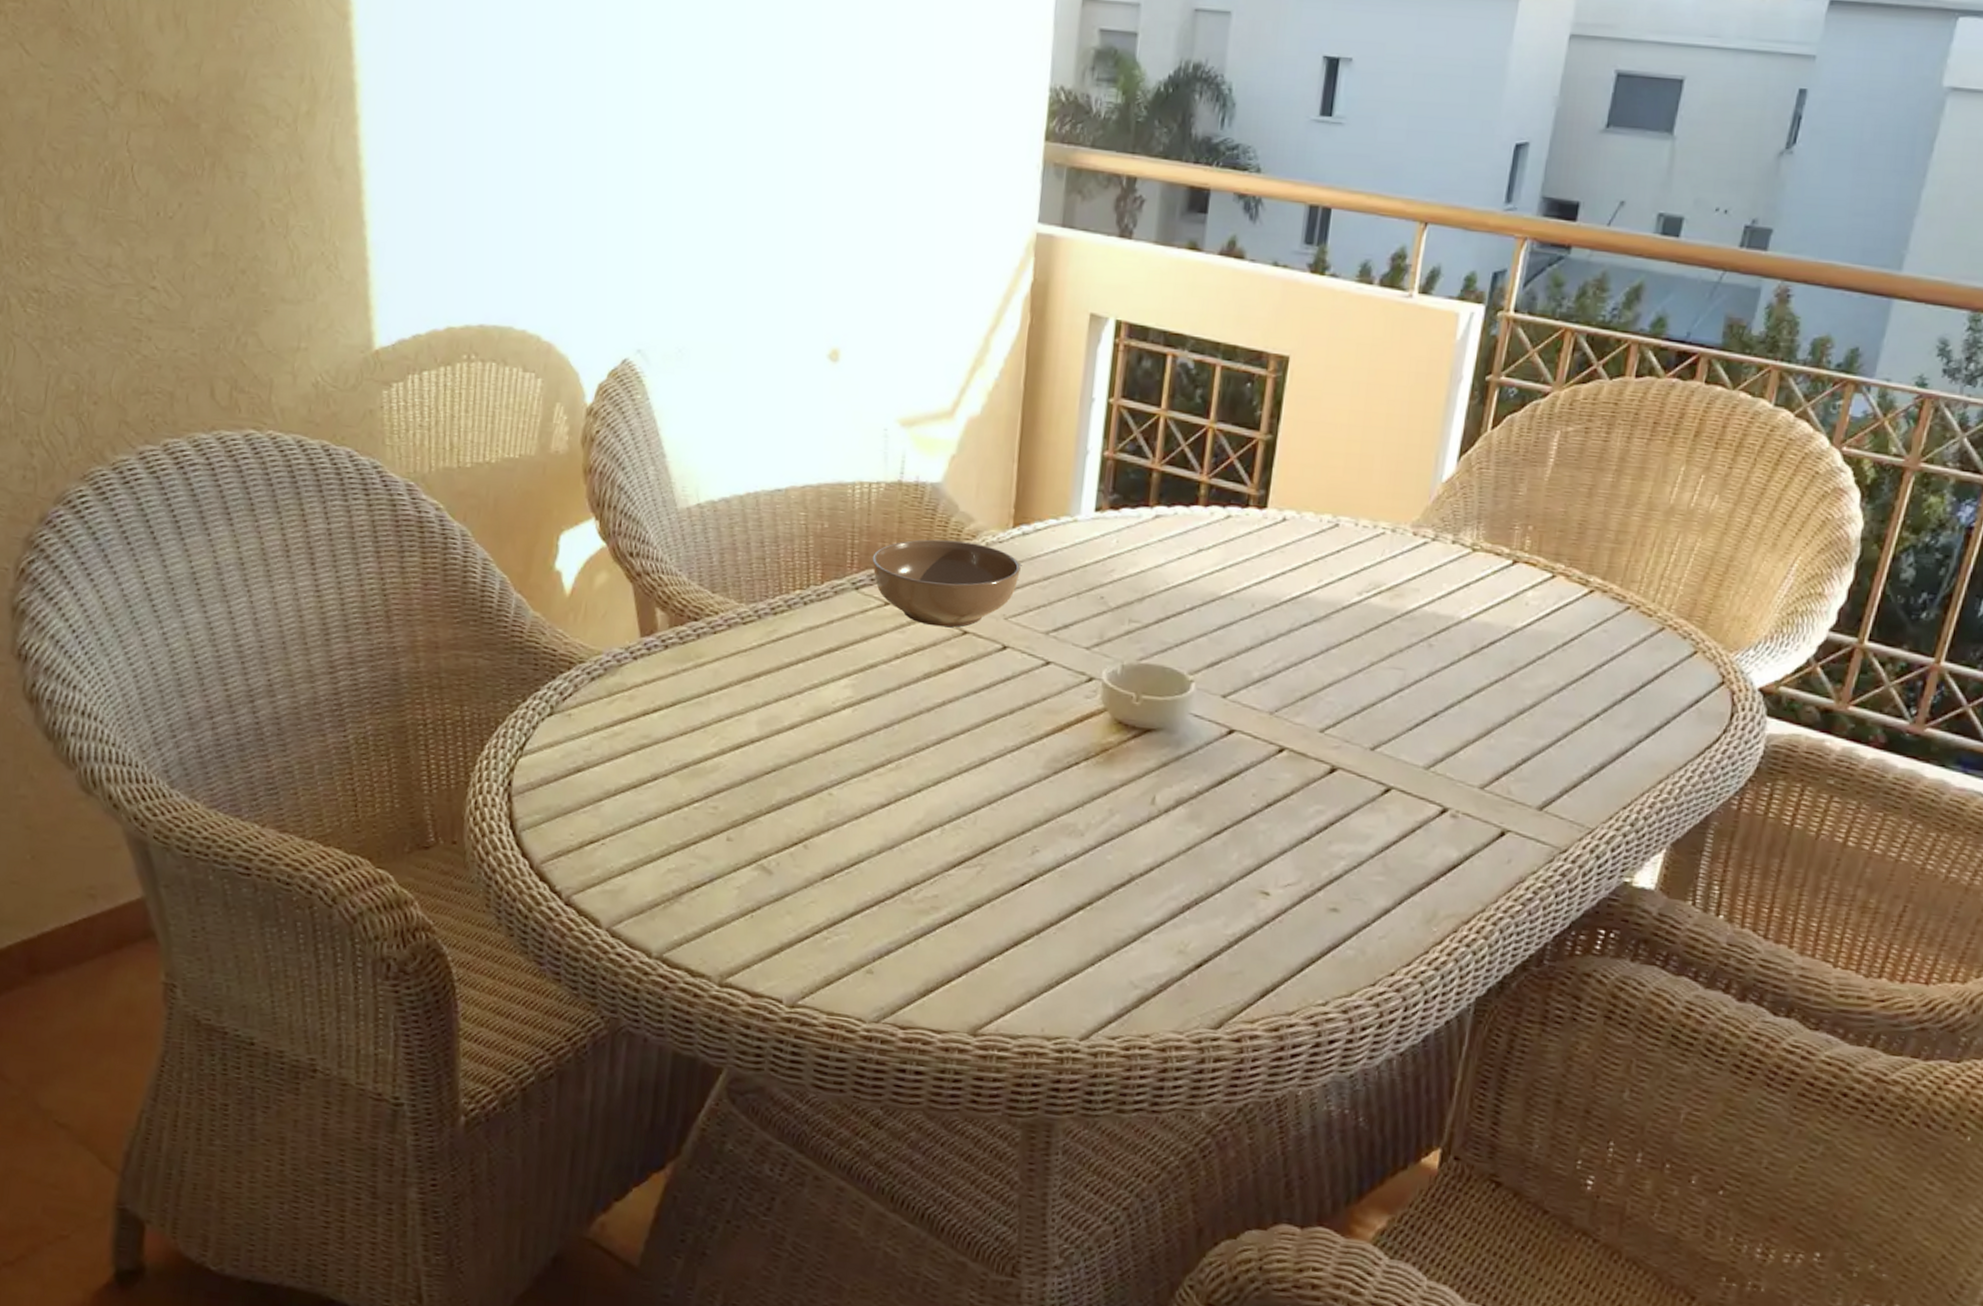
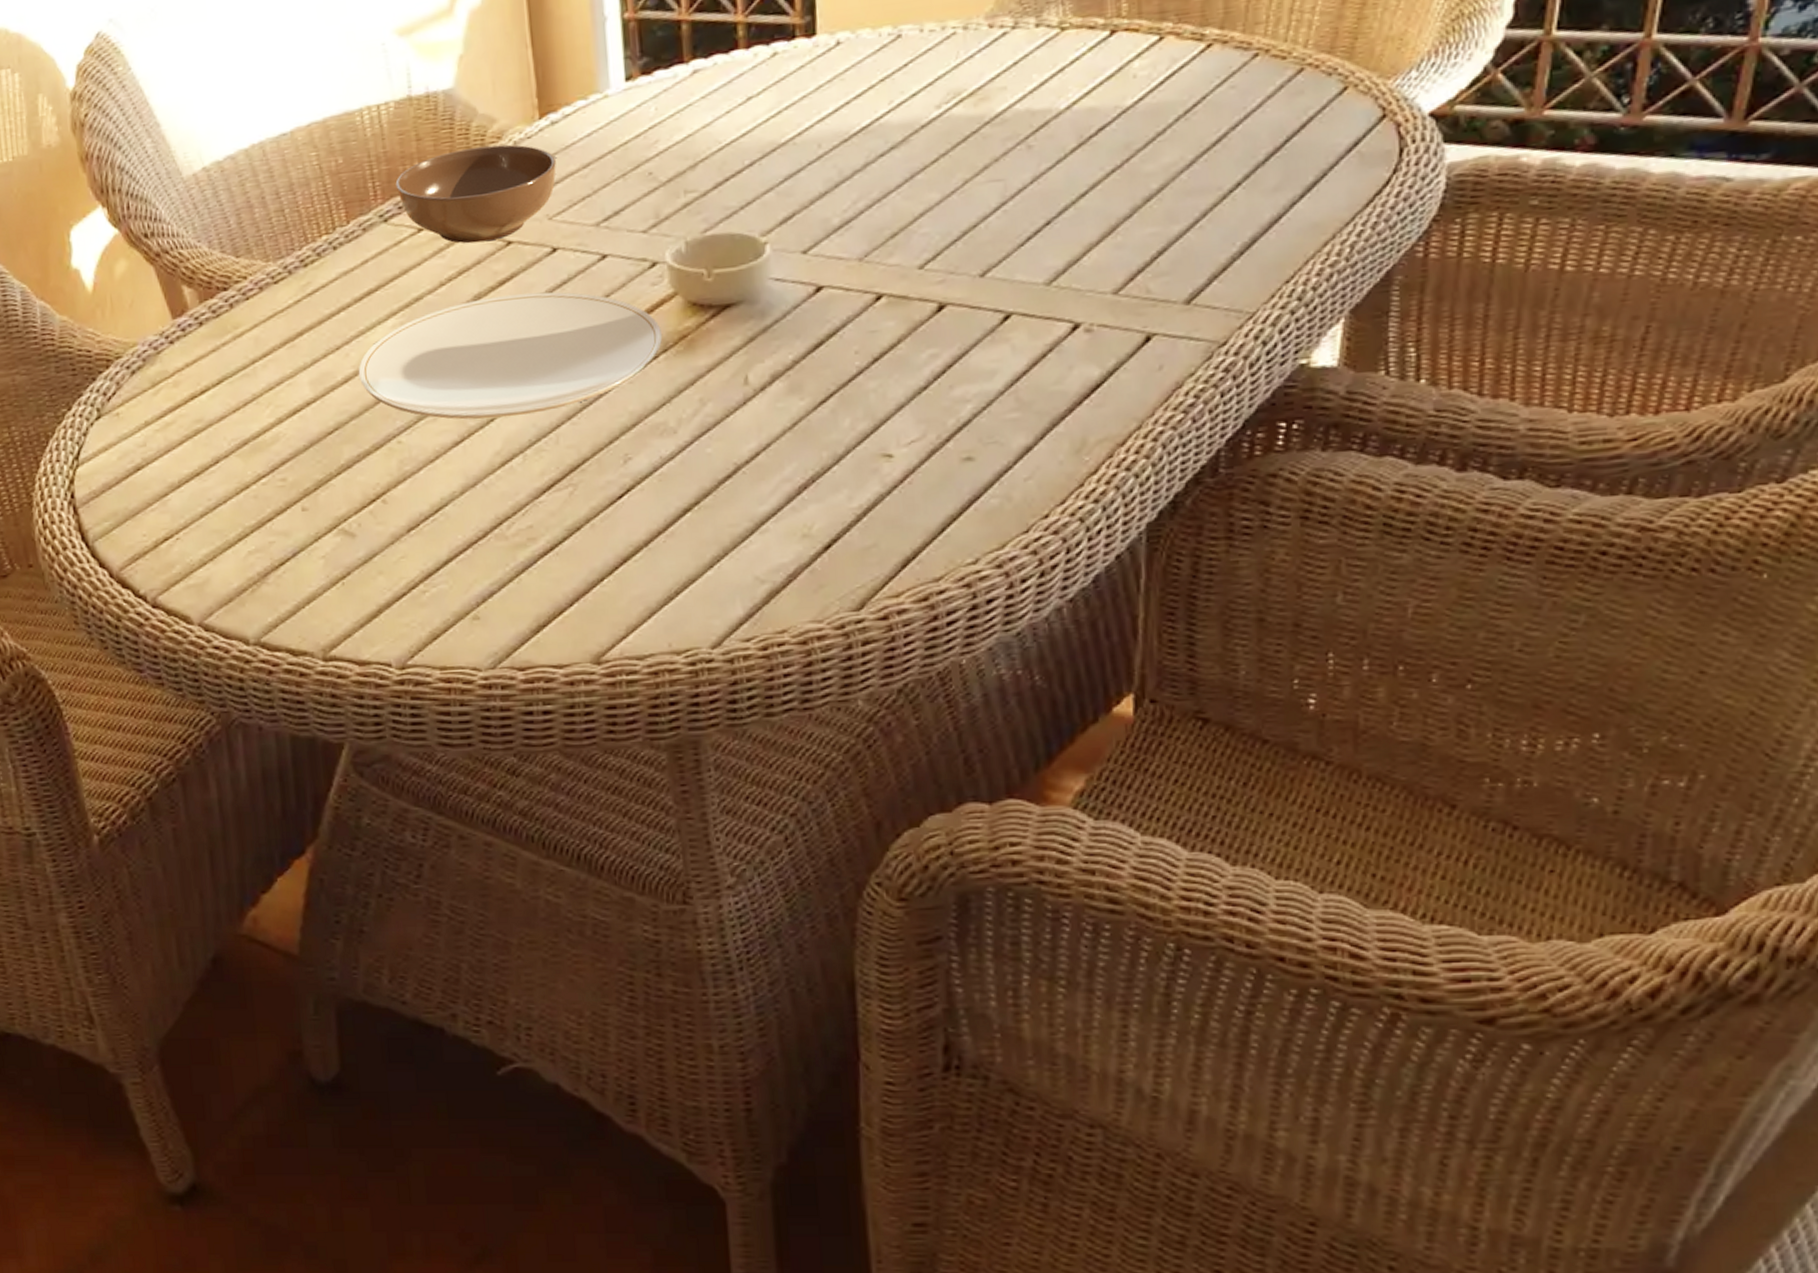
plate: none [804,678,1087,793] -> present [358,292,663,420]

